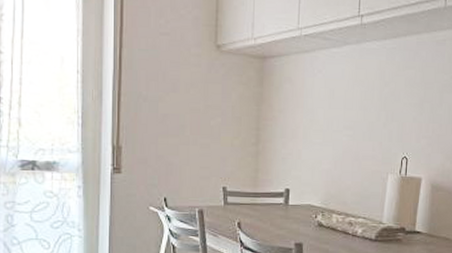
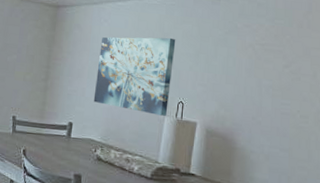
wall art: none [311,86,398,174] -> present [93,37,176,116]

